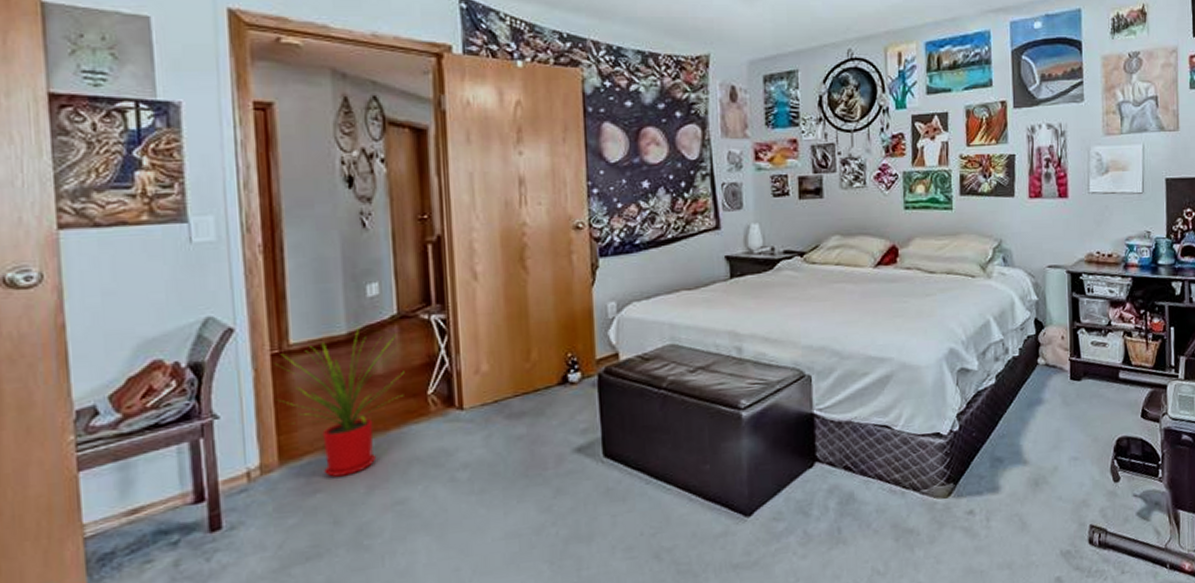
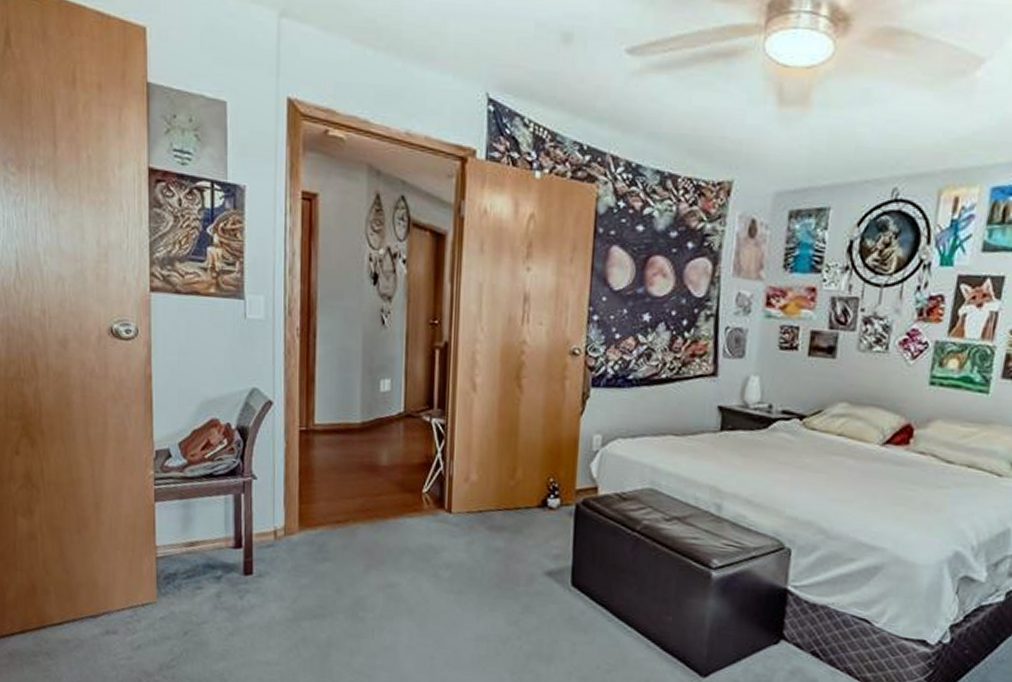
house plant: present [275,326,405,477] -> none [302,418,405,552]

